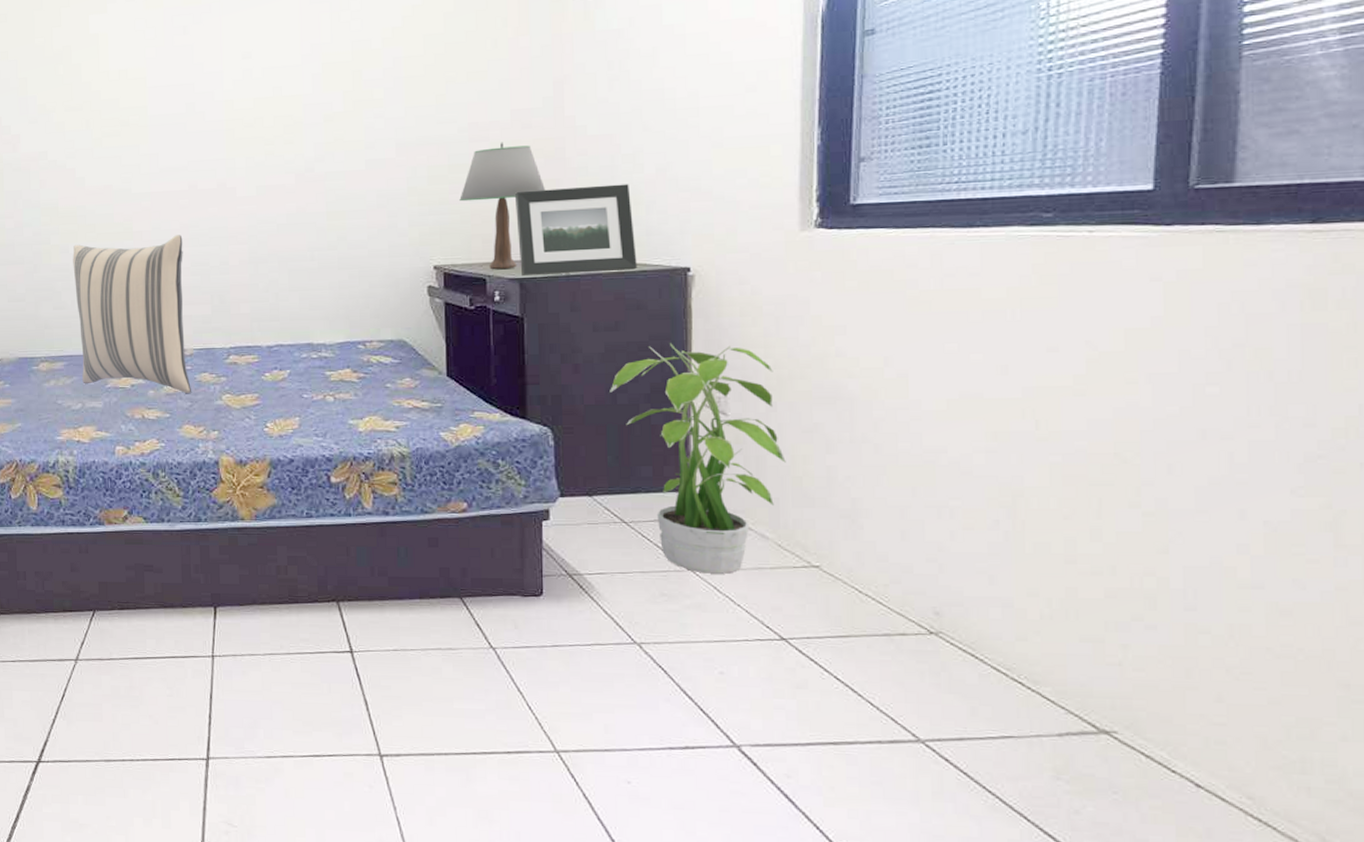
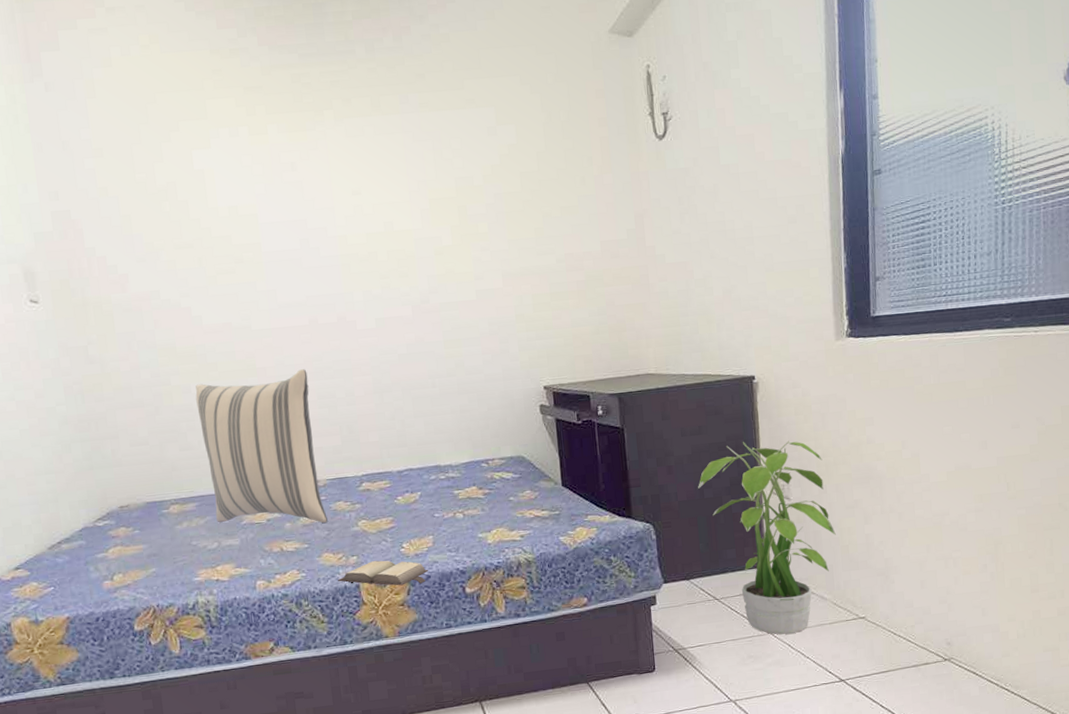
hardback book: none [197,438,292,468] -> present [338,560,429,586]
table lamp: present [459,142,545,270] -> none [562,271,634,387]
picture frame: present [514,184,637,277] -> none [608,305,713,392]

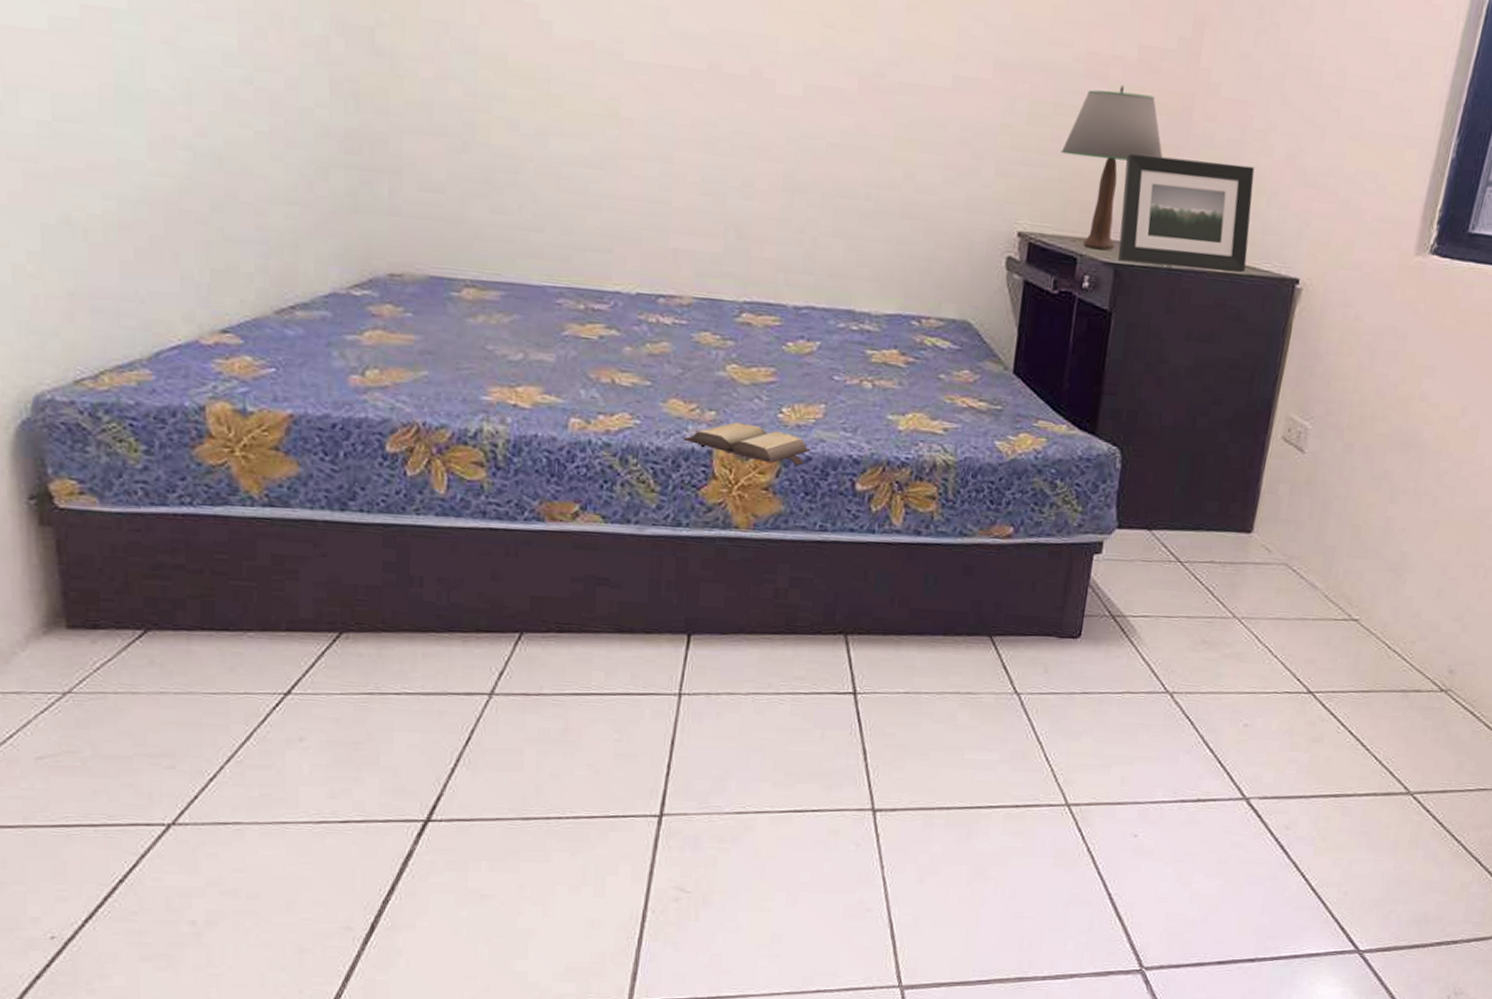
pillow: present [195,369,328,523] -> none [524,121,693,357]
table lamp: none [562,271,634,387] -> present [1061,85,1163,250]
picture frame: none [608,305,713,392] -> present [1118,153,1255,273]
potted plant: present [698,440,836,635] -> none [1190,364,1358,623]

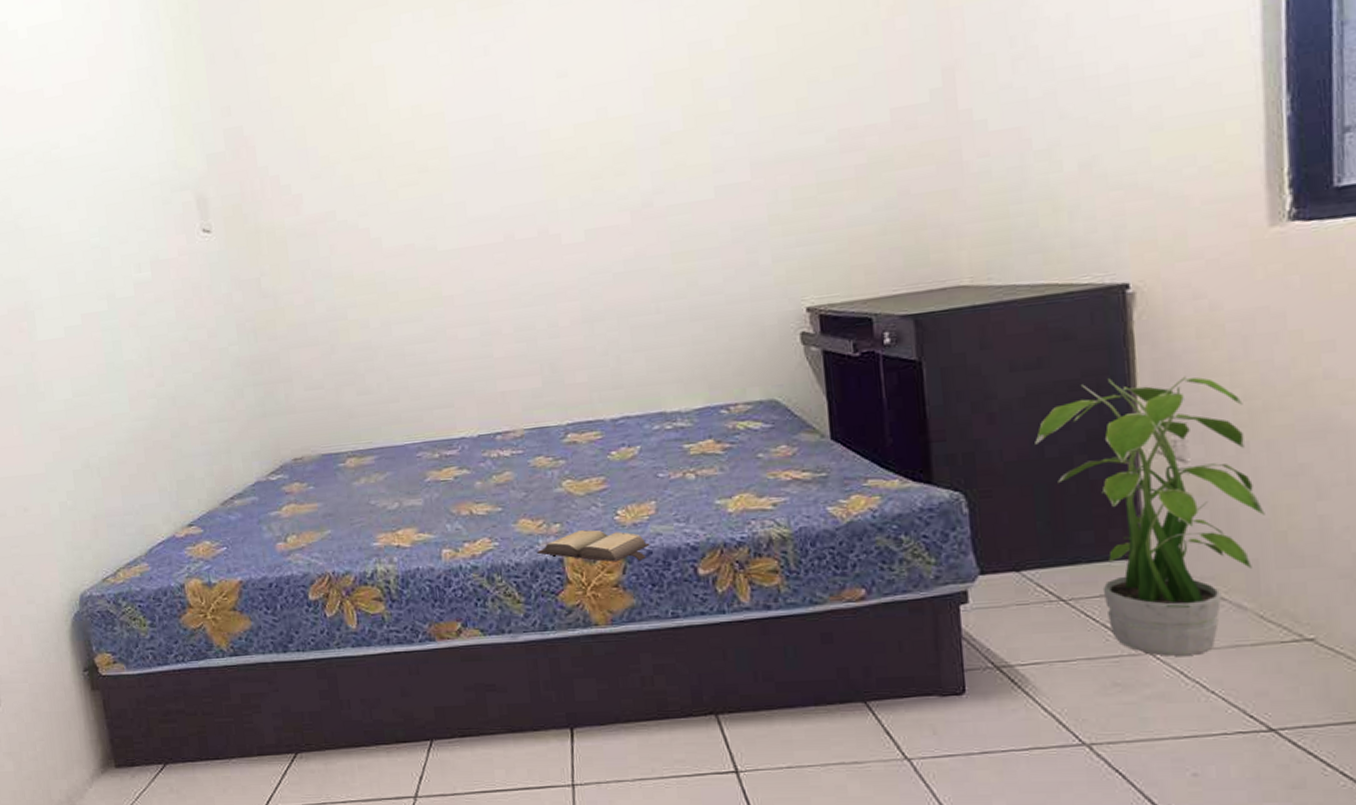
table lamp: present [1061,85,1163,250] -> none [833,149,939,306]
picture frame: present [1118,153,1255,273] -> none [901,186,1061,312]
potted plant: none [1190,364,1358,623] -> present [1035,376,1265,656]

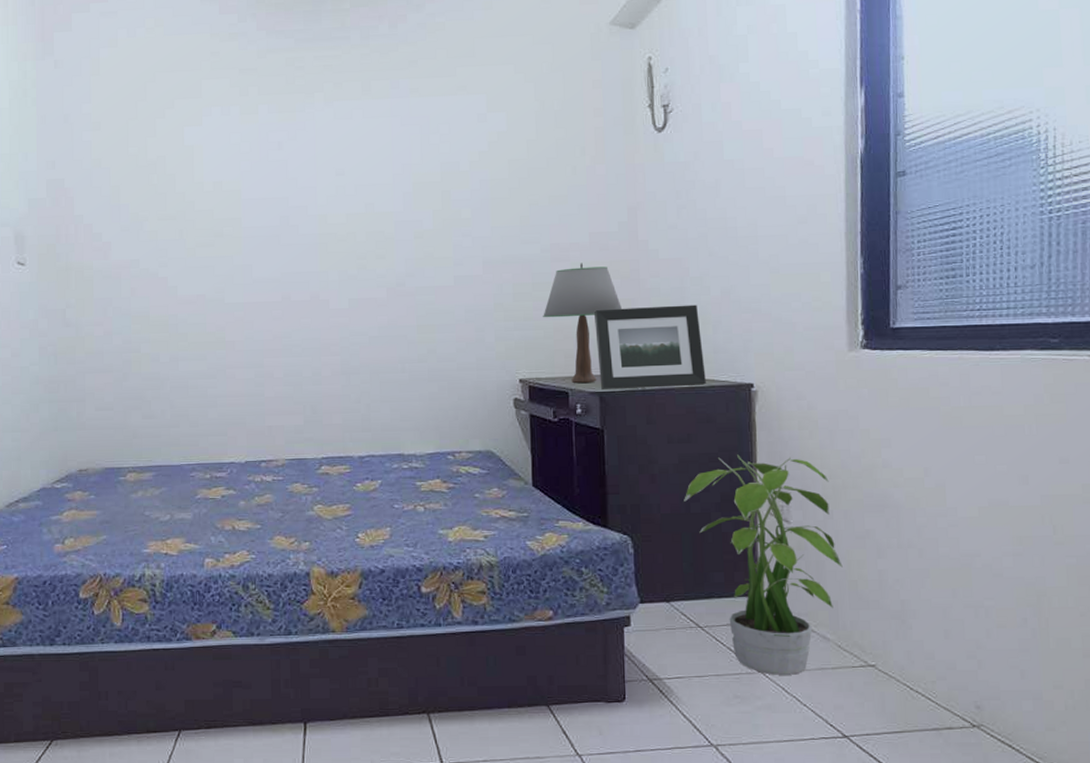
hardback book: present [537,529,650,563] -> none [288,549,384,579]
table lamp: none [833,149,939,306] -> present [543,262,622,384]
picture frame: none [901,186,1061,312] -> present [593,304,706,390]

